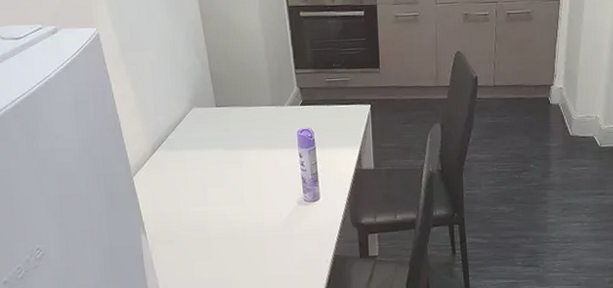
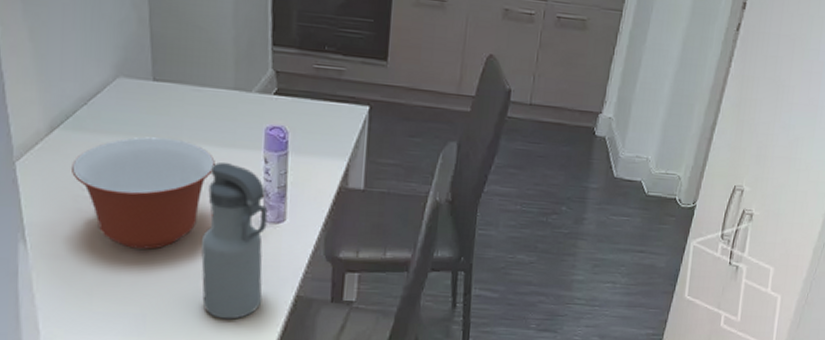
mixing bowl: none [169,147,265,231] -> present [70,136,215,250]
water bottle: none [262,160,310,278] -> present [201,161,268,320]

